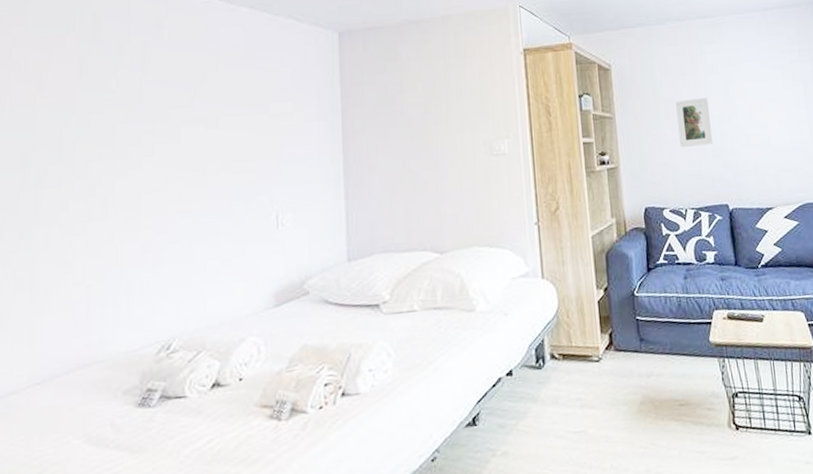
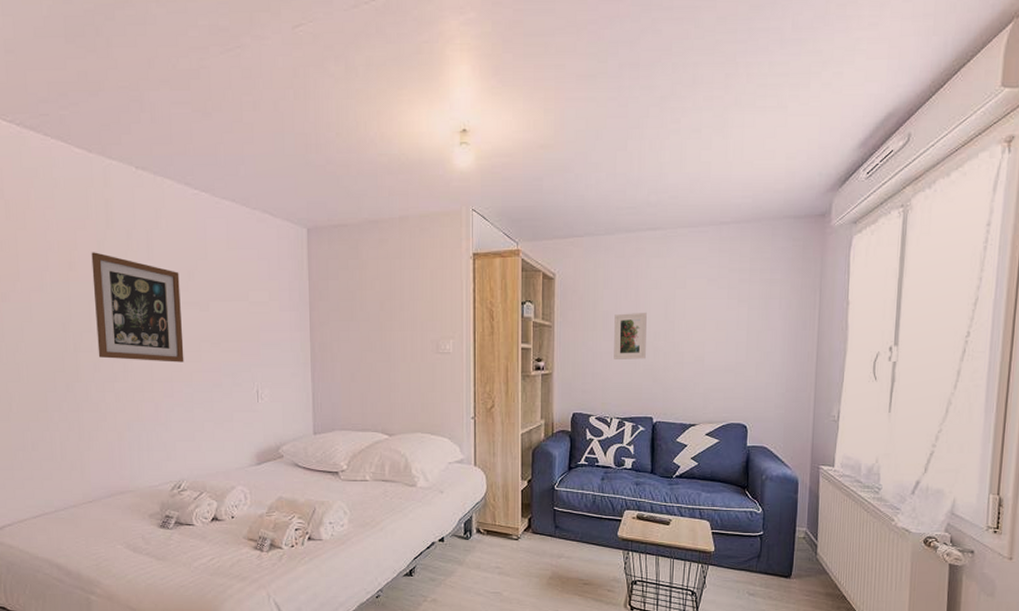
wall art: none [68,70,184,194] -> present [91,252,184,362]

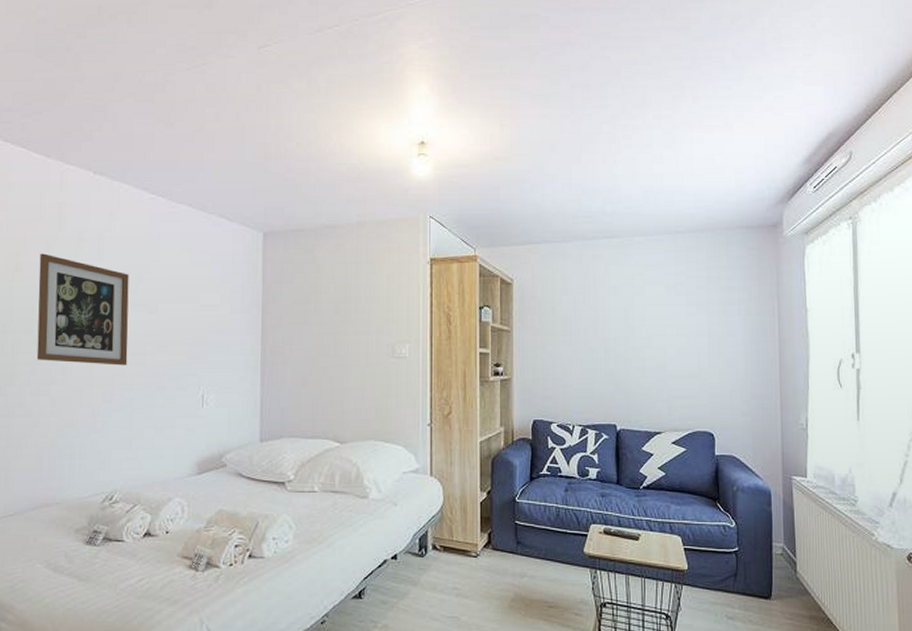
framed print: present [614,313,647,359] -> none [574,318,607,365]

